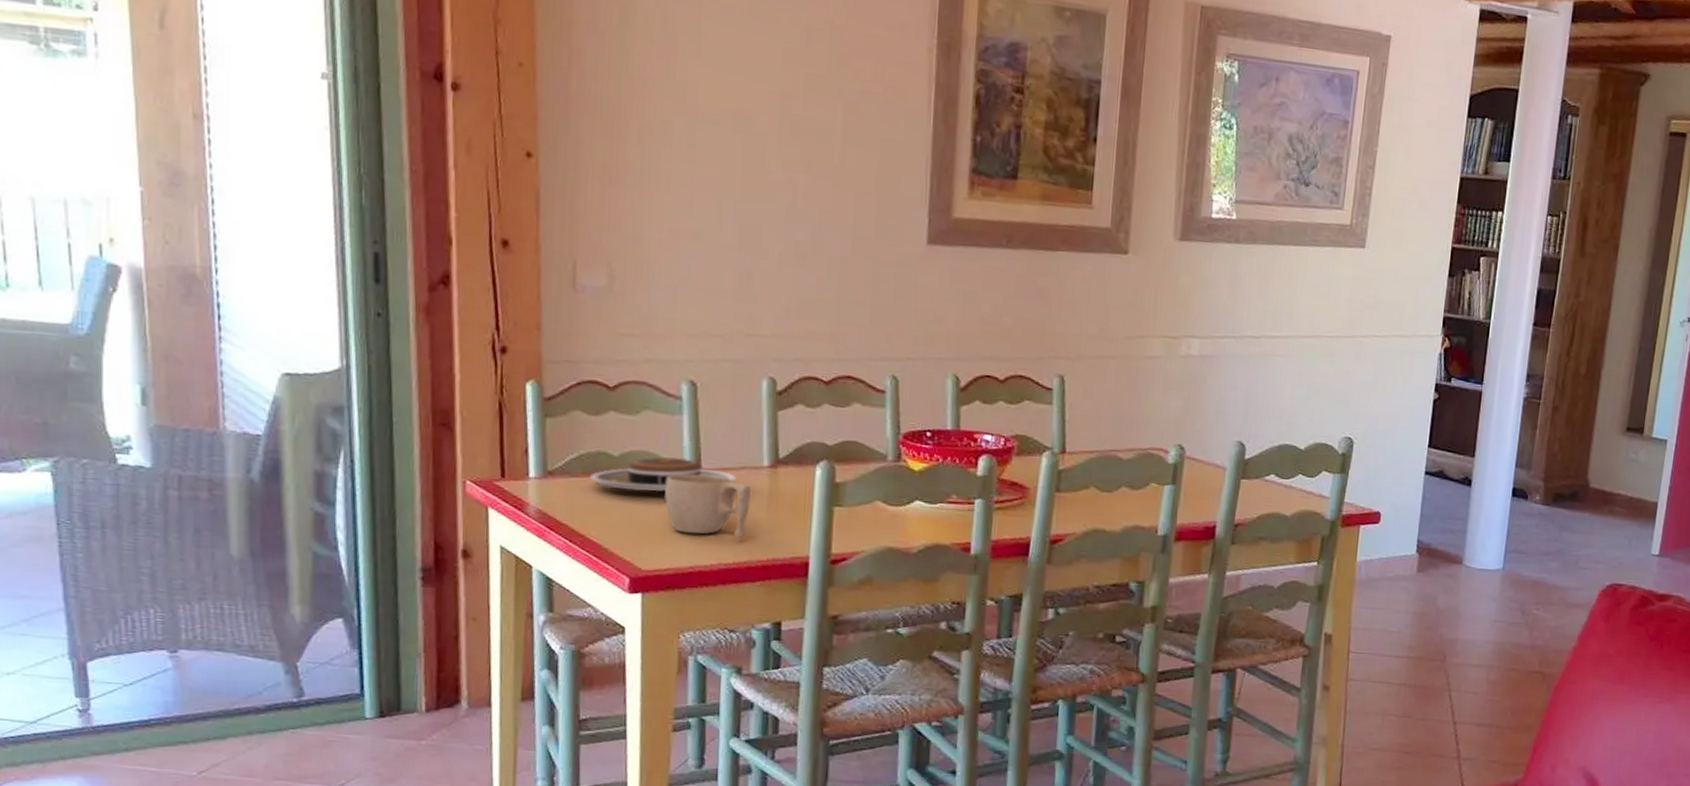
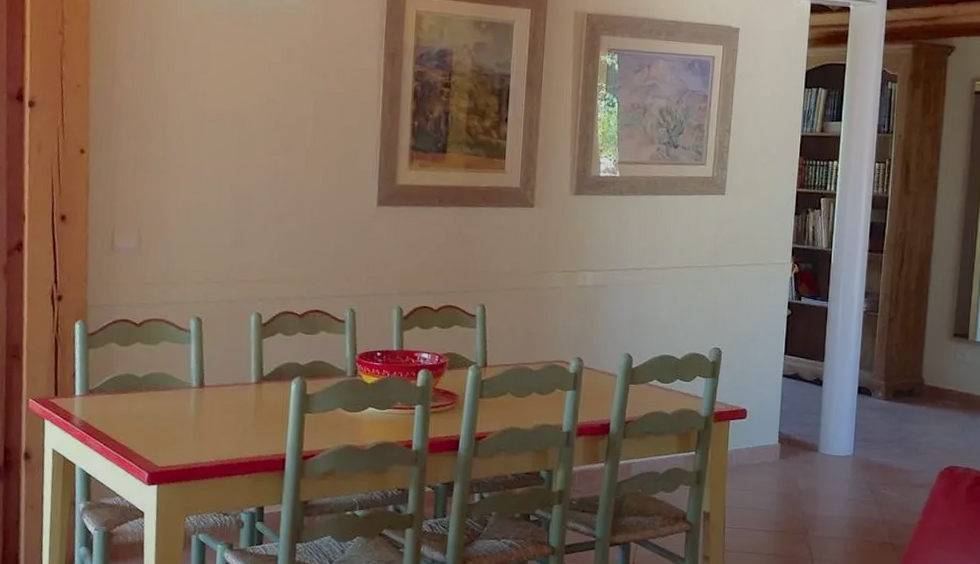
plate: present [590,456,736,492] -> none [121,377,230,405]
cup: present [664,474,751,537] -> none [176,390,242,439]

